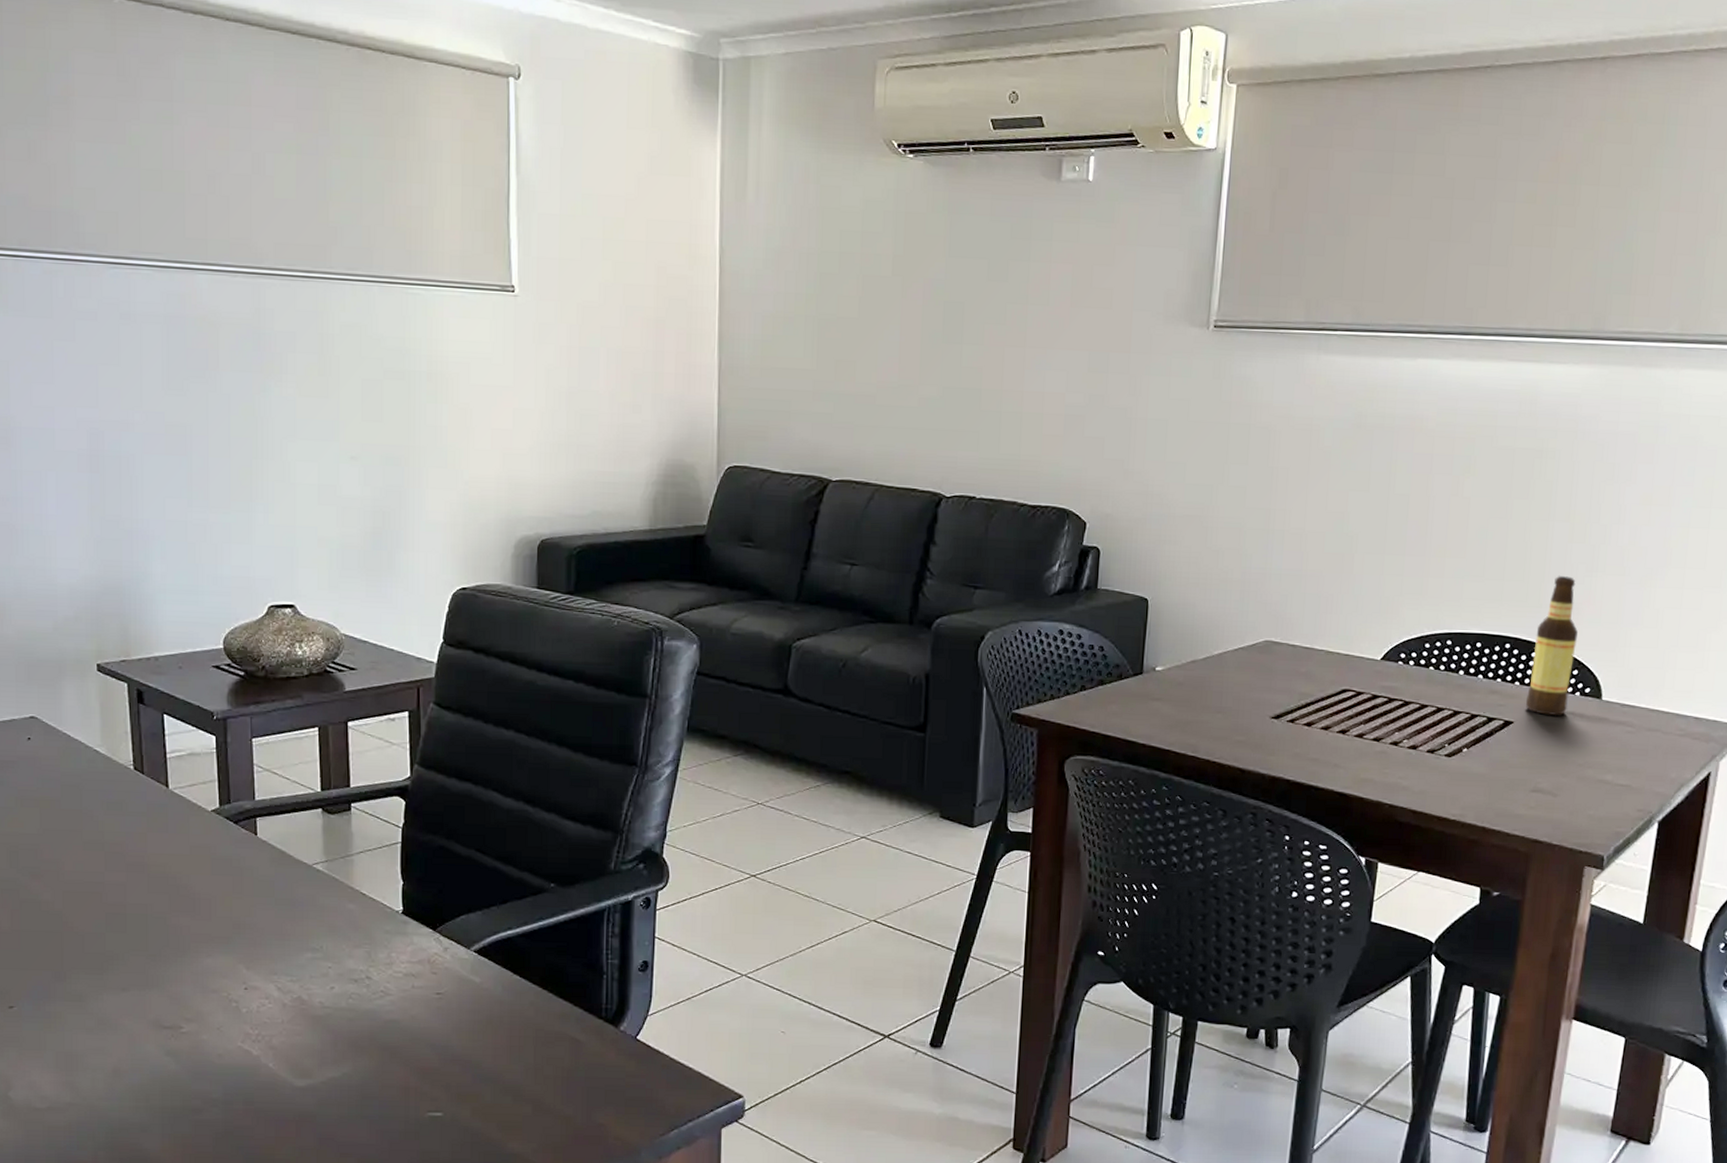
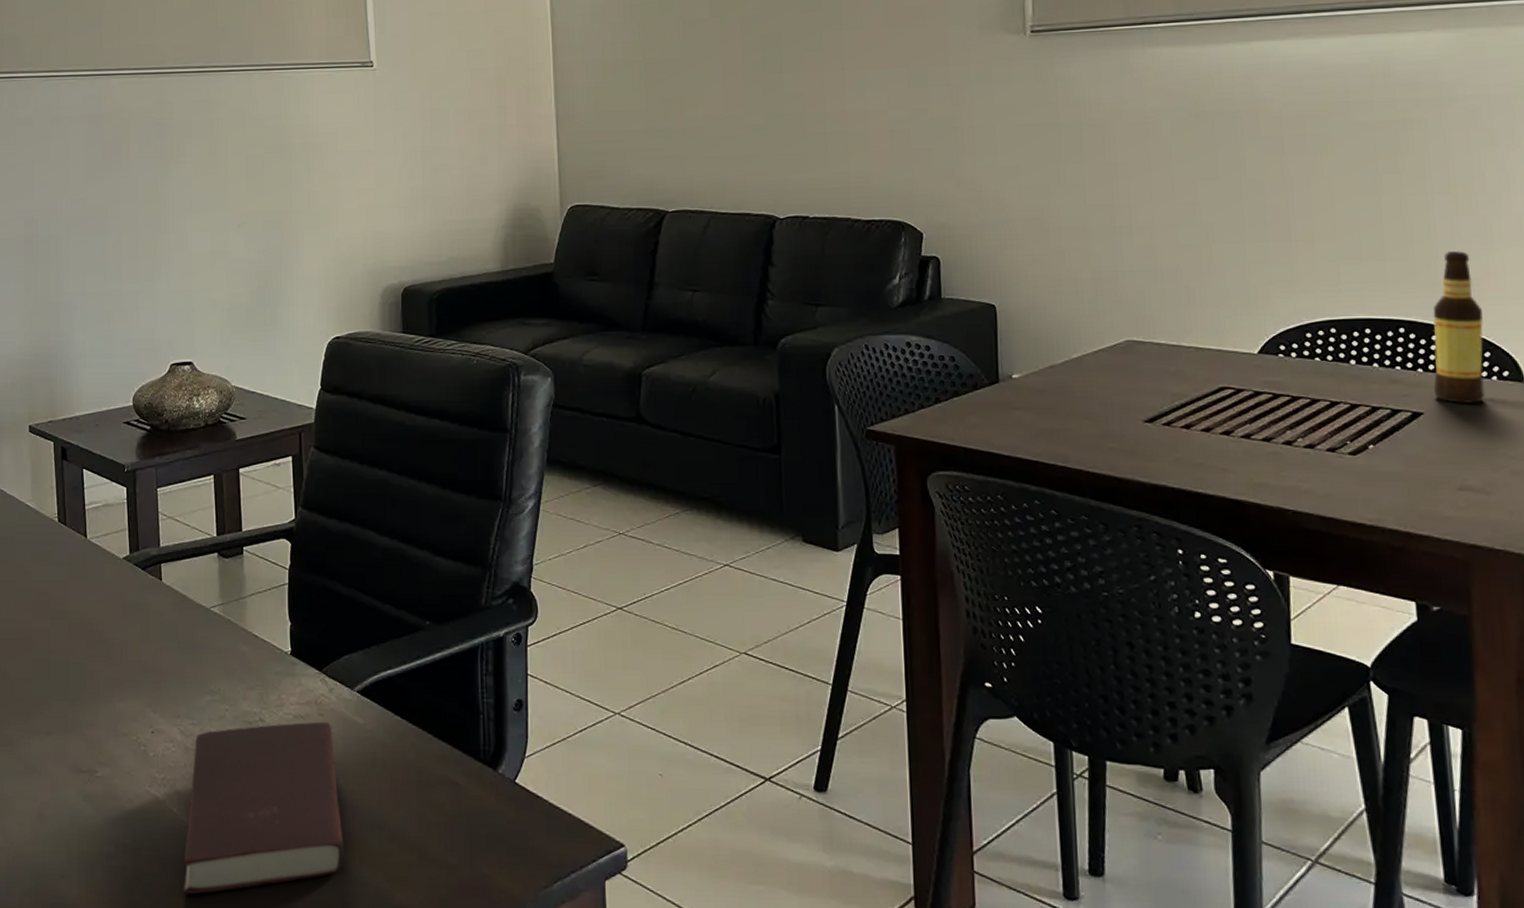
book: none [279,980,456,1146] -> present [183,721,345,895]

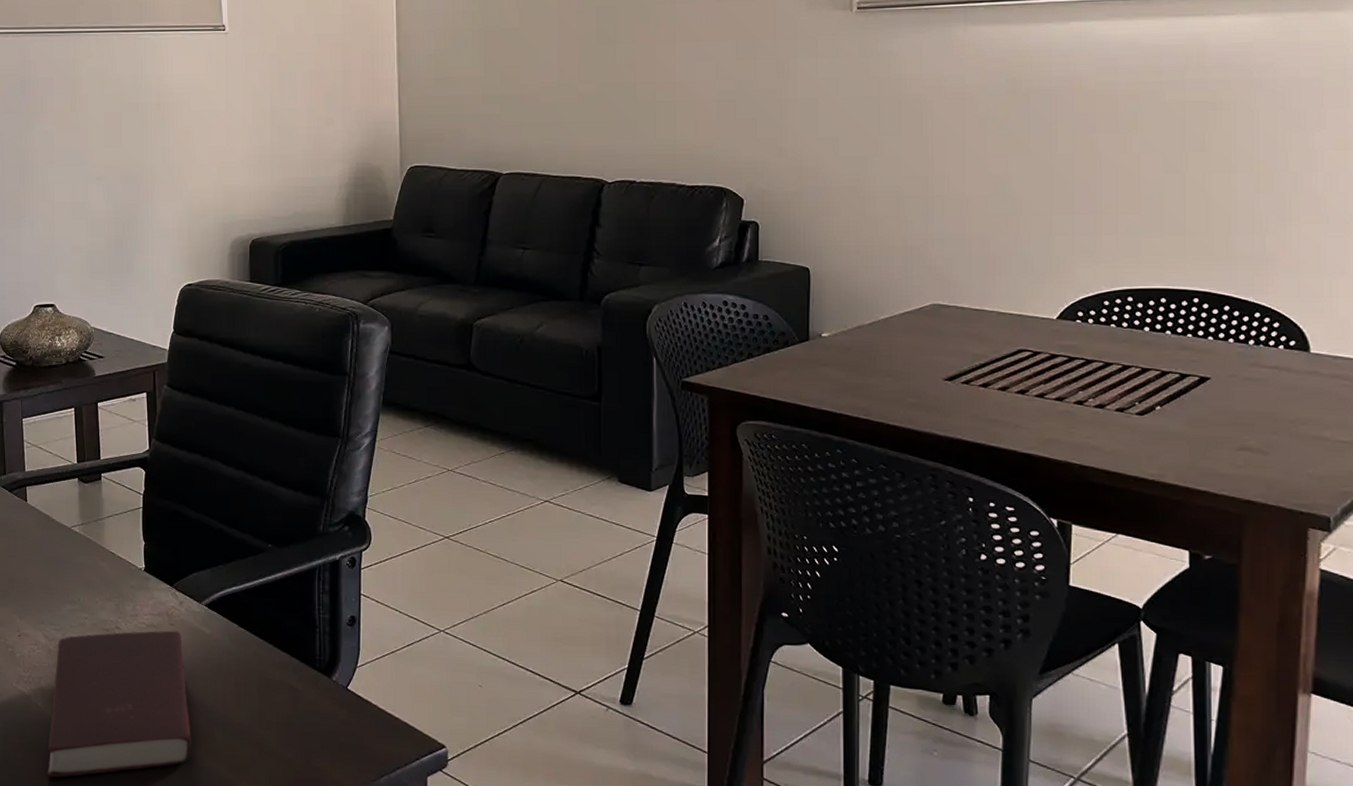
bottle: present [1433,251,1485,405] -> none [1222,227,1274,371]

